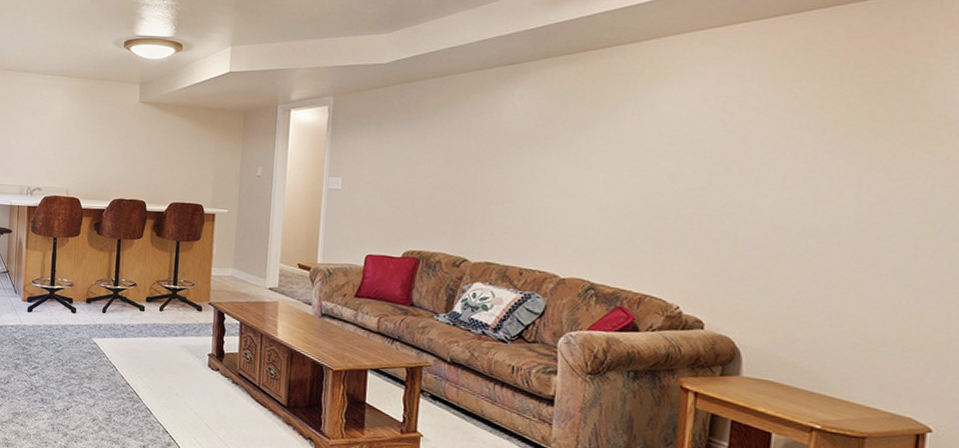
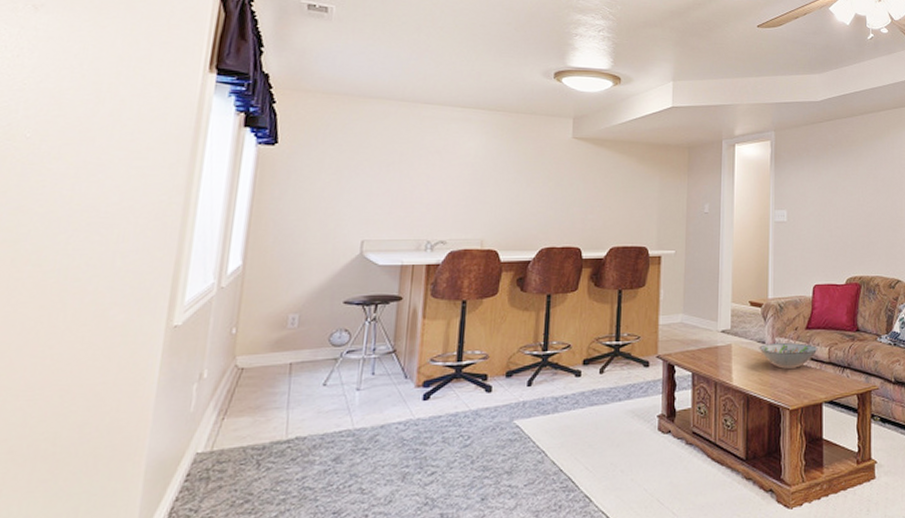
decorative bowl: none [305,306,367,333] -> present [759,343,818,369]

